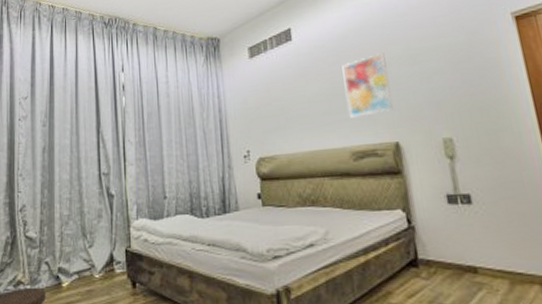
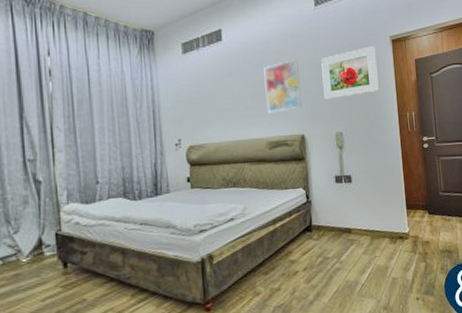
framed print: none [415,27,502,98] -> present [321,46,379,100]

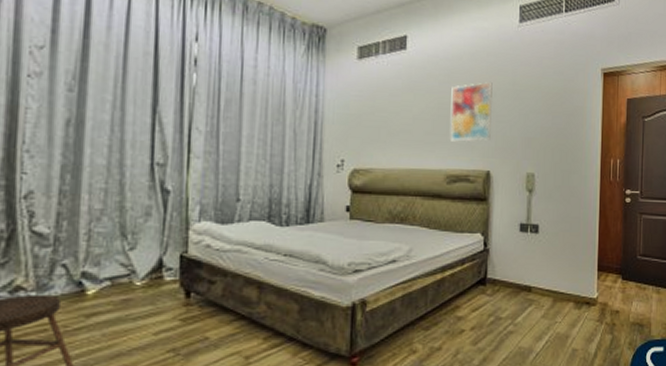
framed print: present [321,46,379,100] -> none [518,77,584,134]

